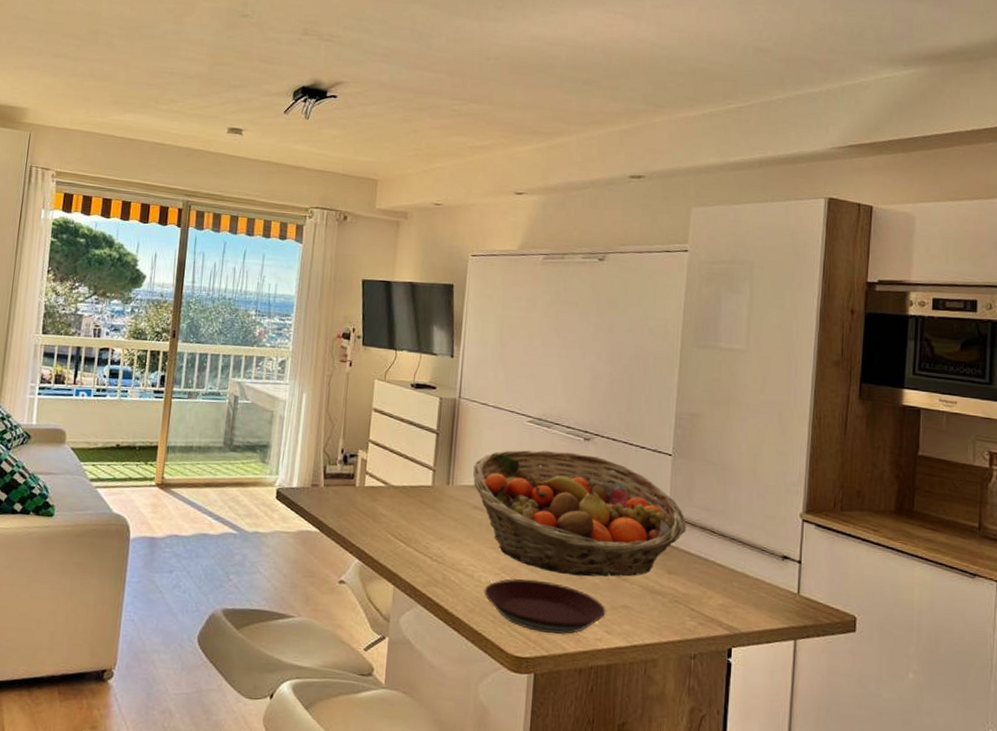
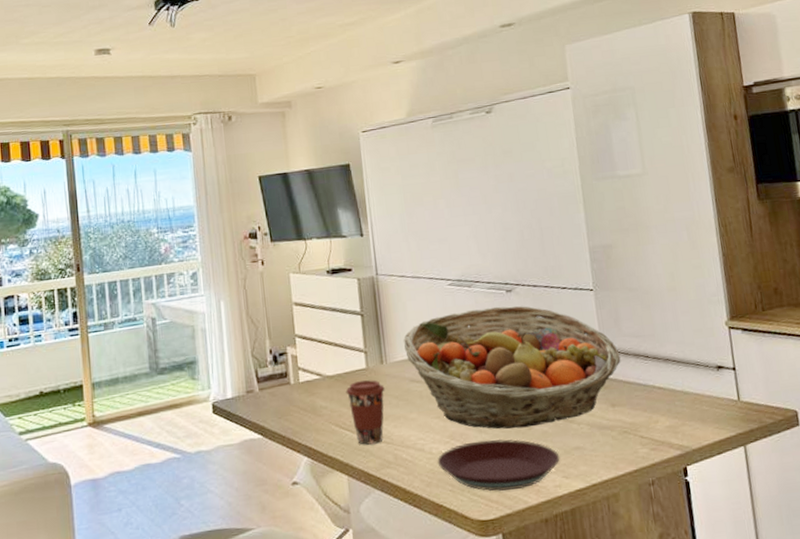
coffee cup: none [407,497,446,561] -> present [345,380,385,445]

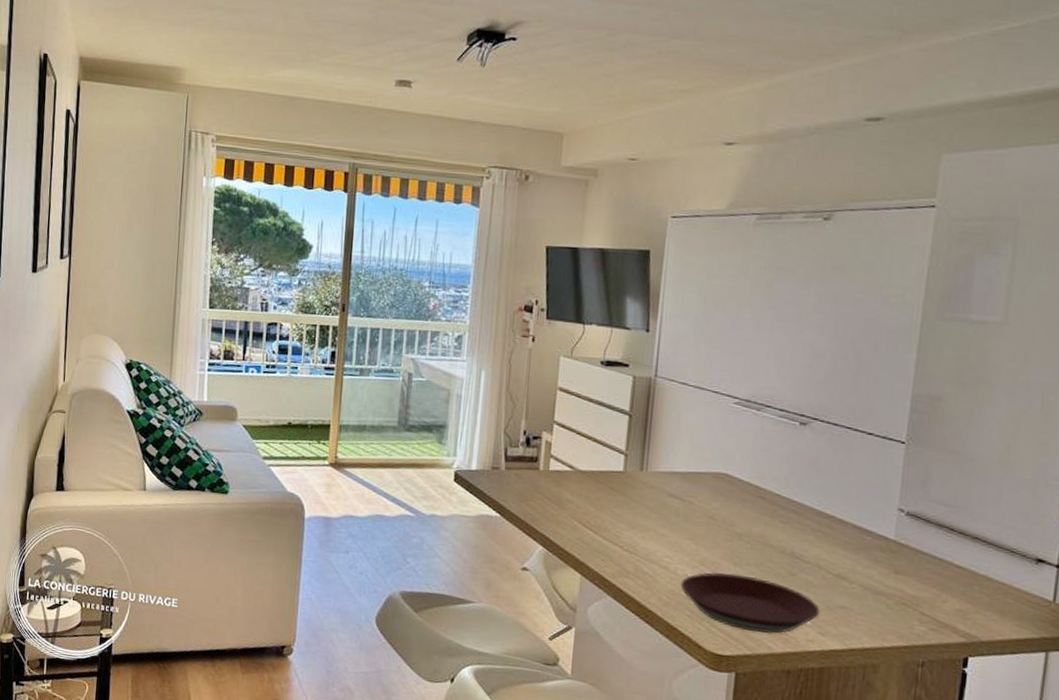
coffee cup: present [345,380,385,445] -> none [596,482,639,551]
fruit basket: present [403,305,621,429] -> none [669,434,920,575]

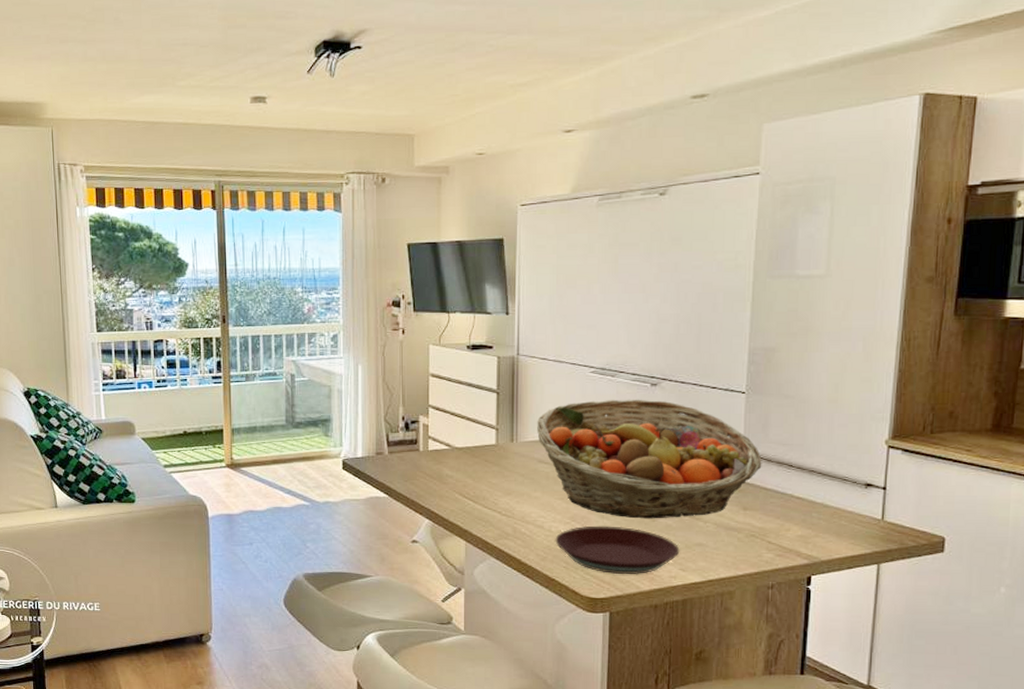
fruit basket: none [669,434,920,575] -> present [536,399,762,519]

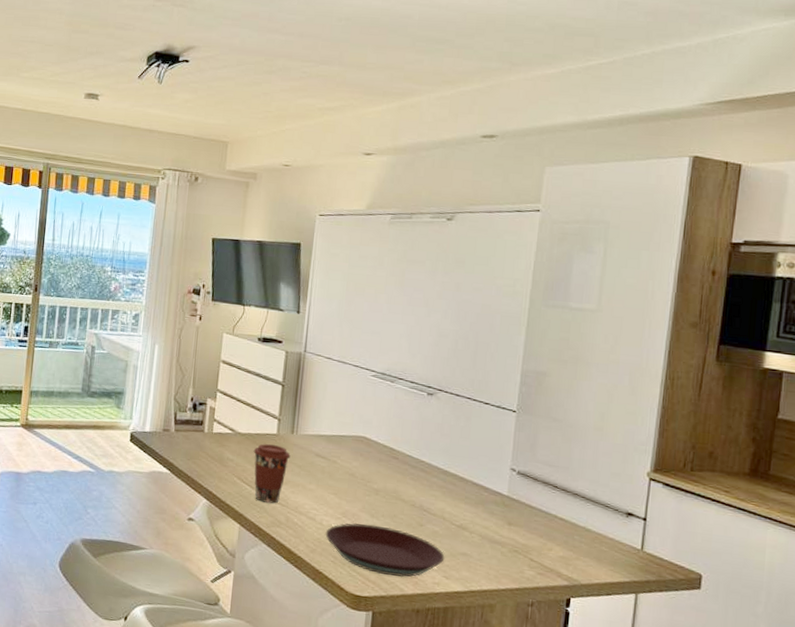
coffee cup: none [473,456,512,516] -> present [253,444,291,504]
fruit basket: present [536,399,762,519] -> none [316,402,529,526]

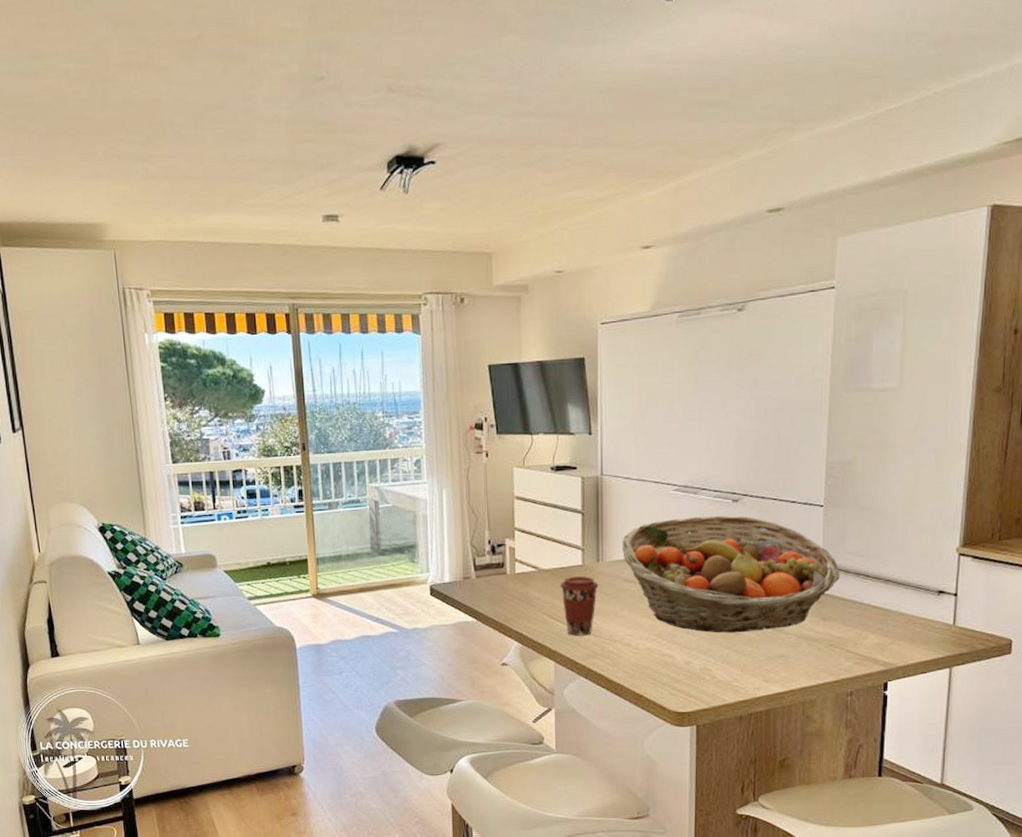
fruit basket: none [316,402,529,526] -> present [621,515,840,633]
plate: present [325,522,445,578] -> none [642,641,763,688]

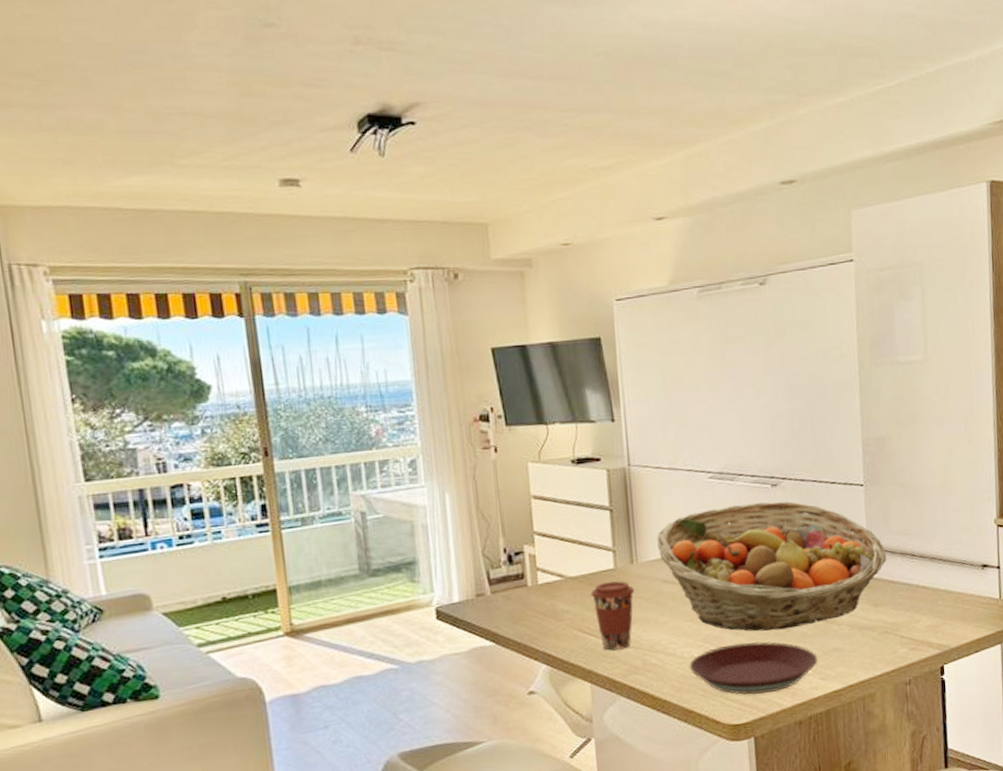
plate: none [642,641,763,688] -> present [689,641,818,695]

